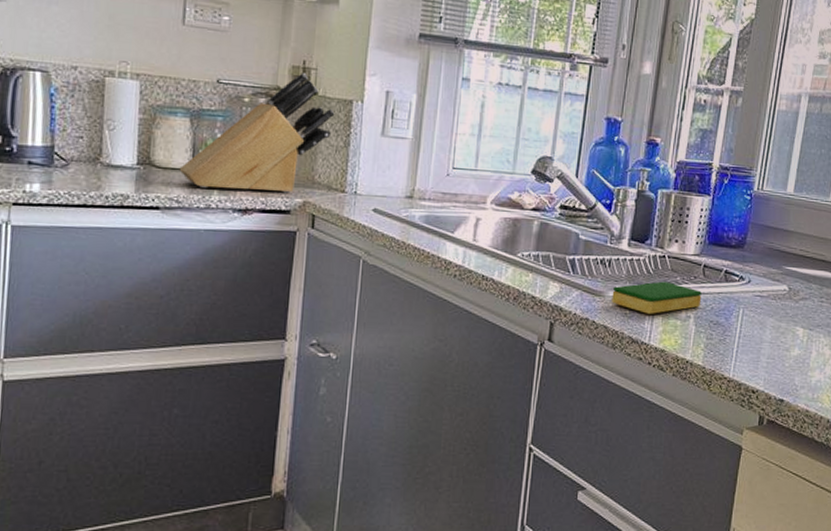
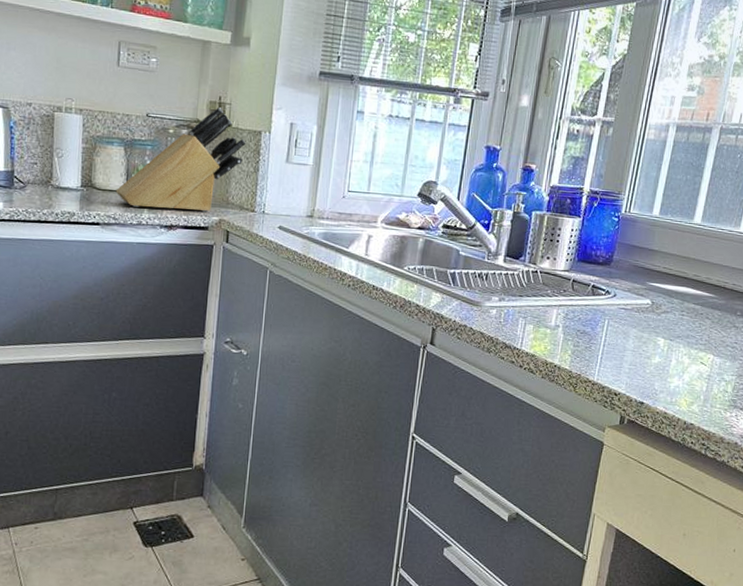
dish sponge: present [612,281,702,314] -> none [488,294,570,323]

